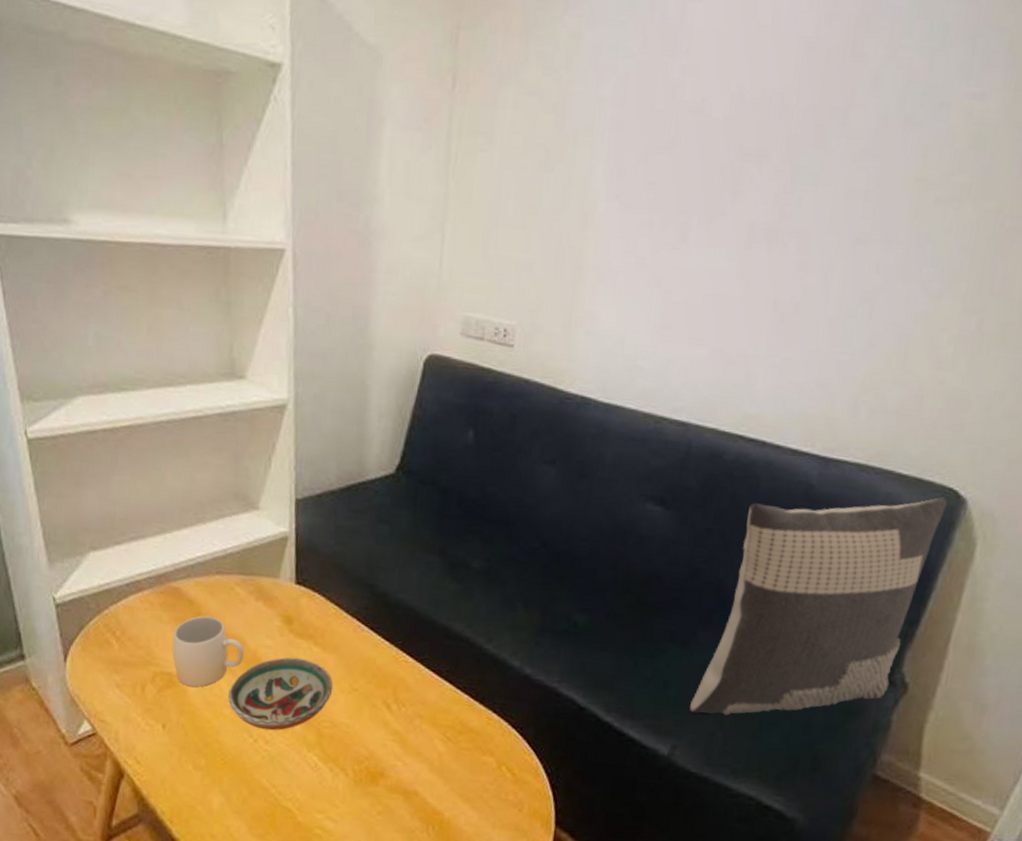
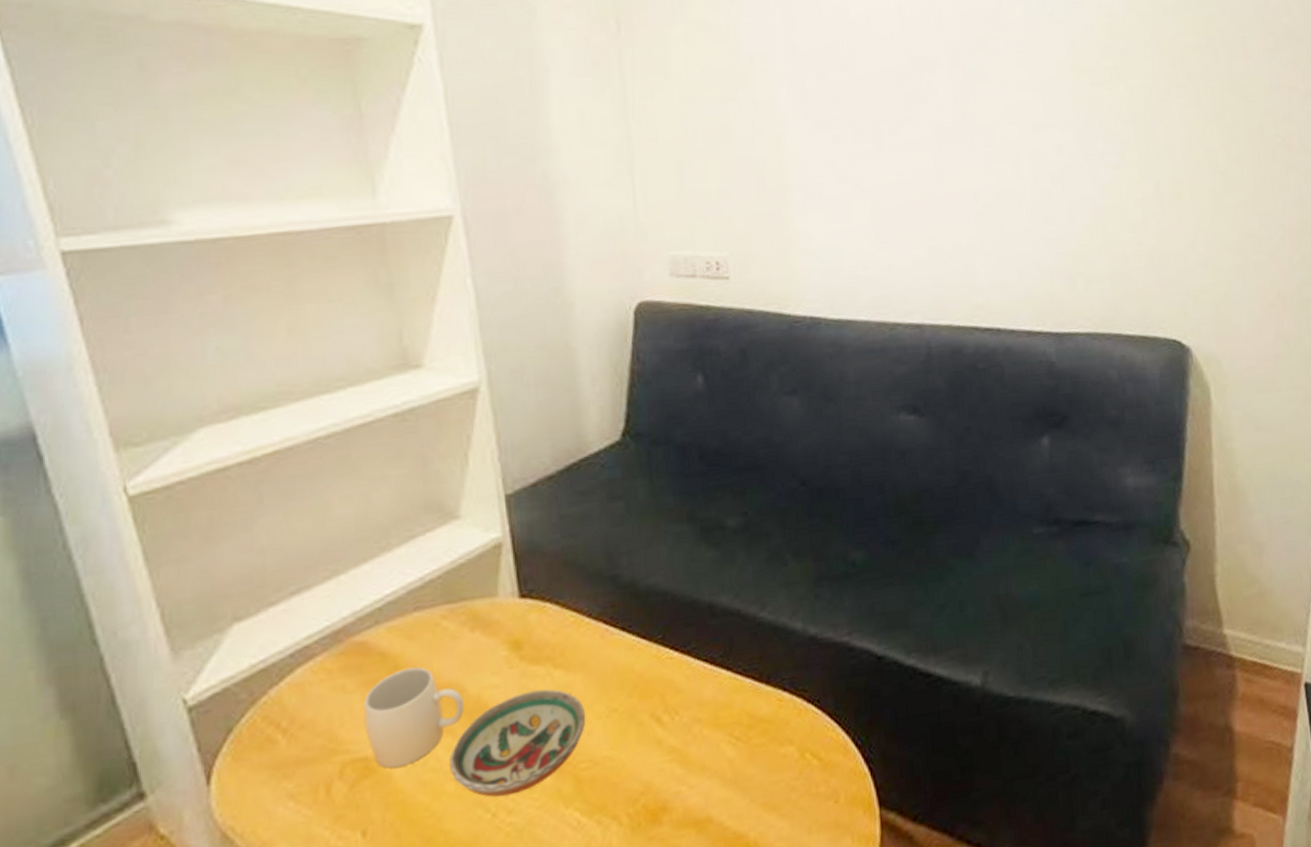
pillow: present [690,498,947,715] -> none [991,350,1175,630]

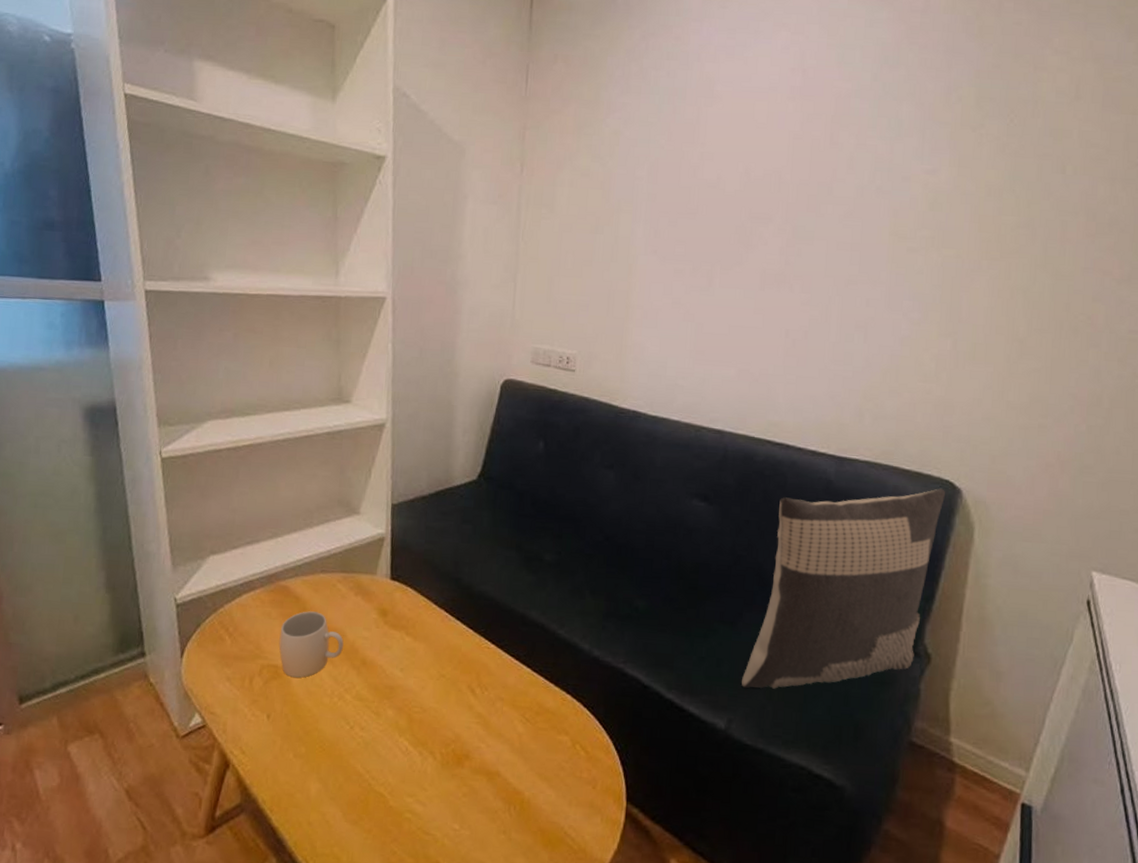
decorative bowl: present [449,689,586,797] -> none [328,647,423,717]
pillow: none [991,350,1175,630] -> present [742,488,945,689]

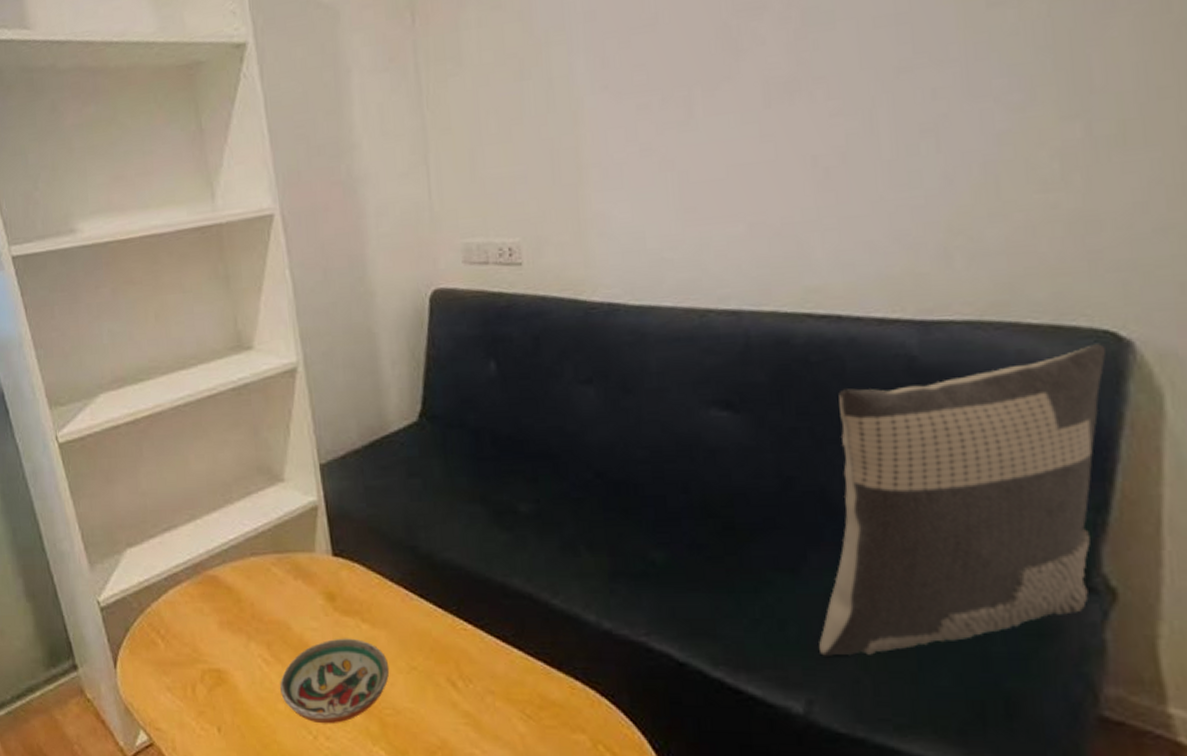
mug: present [278,611,344,678] -> none [216,603,290,682]
decorative bowl: none [328,647,423,717] -> present [280,638,390,724]

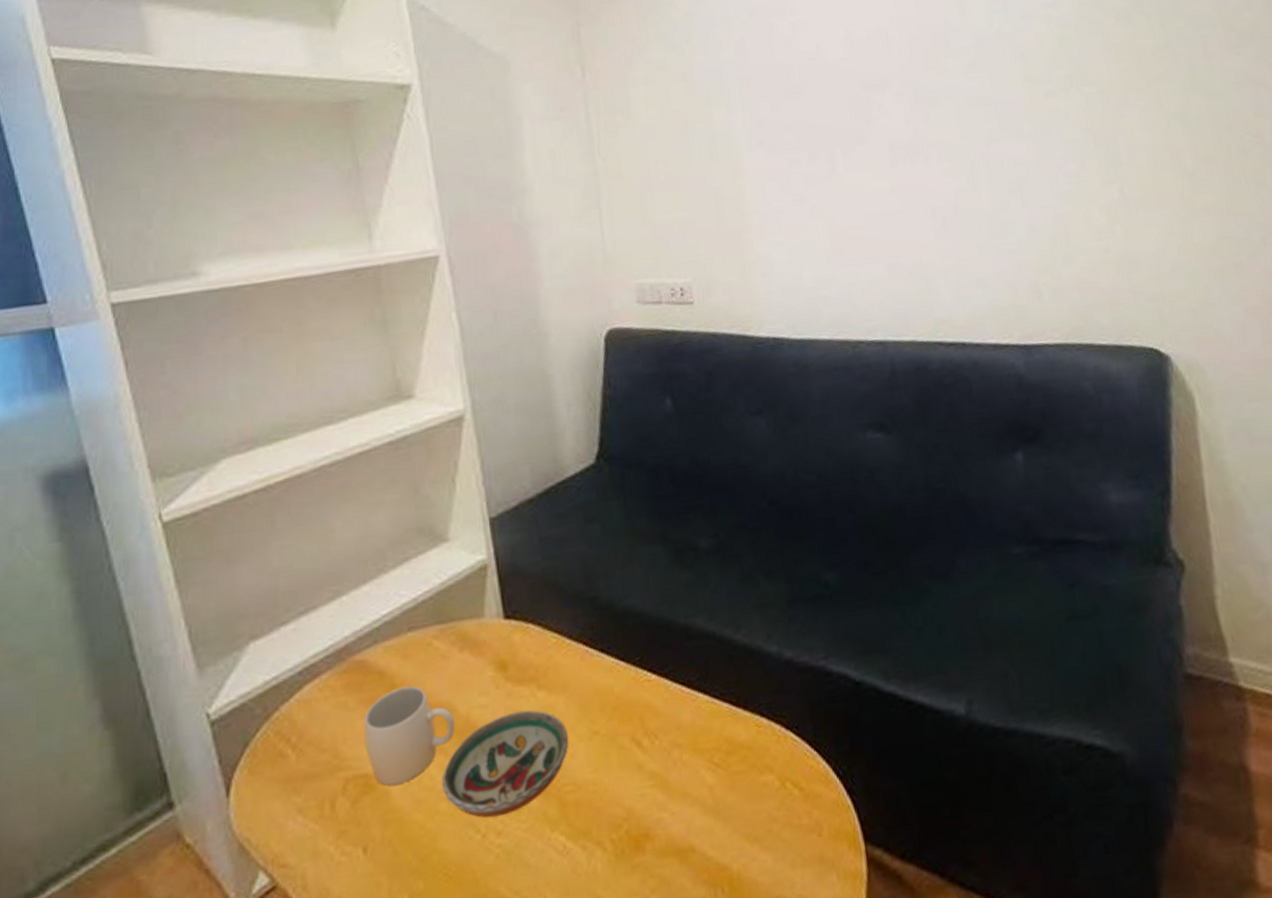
mug: none [216,603,290,682] -> present [363,685,455,786]
pillow: present [819,344,1106,658] -> none [969,359,1166,656]

